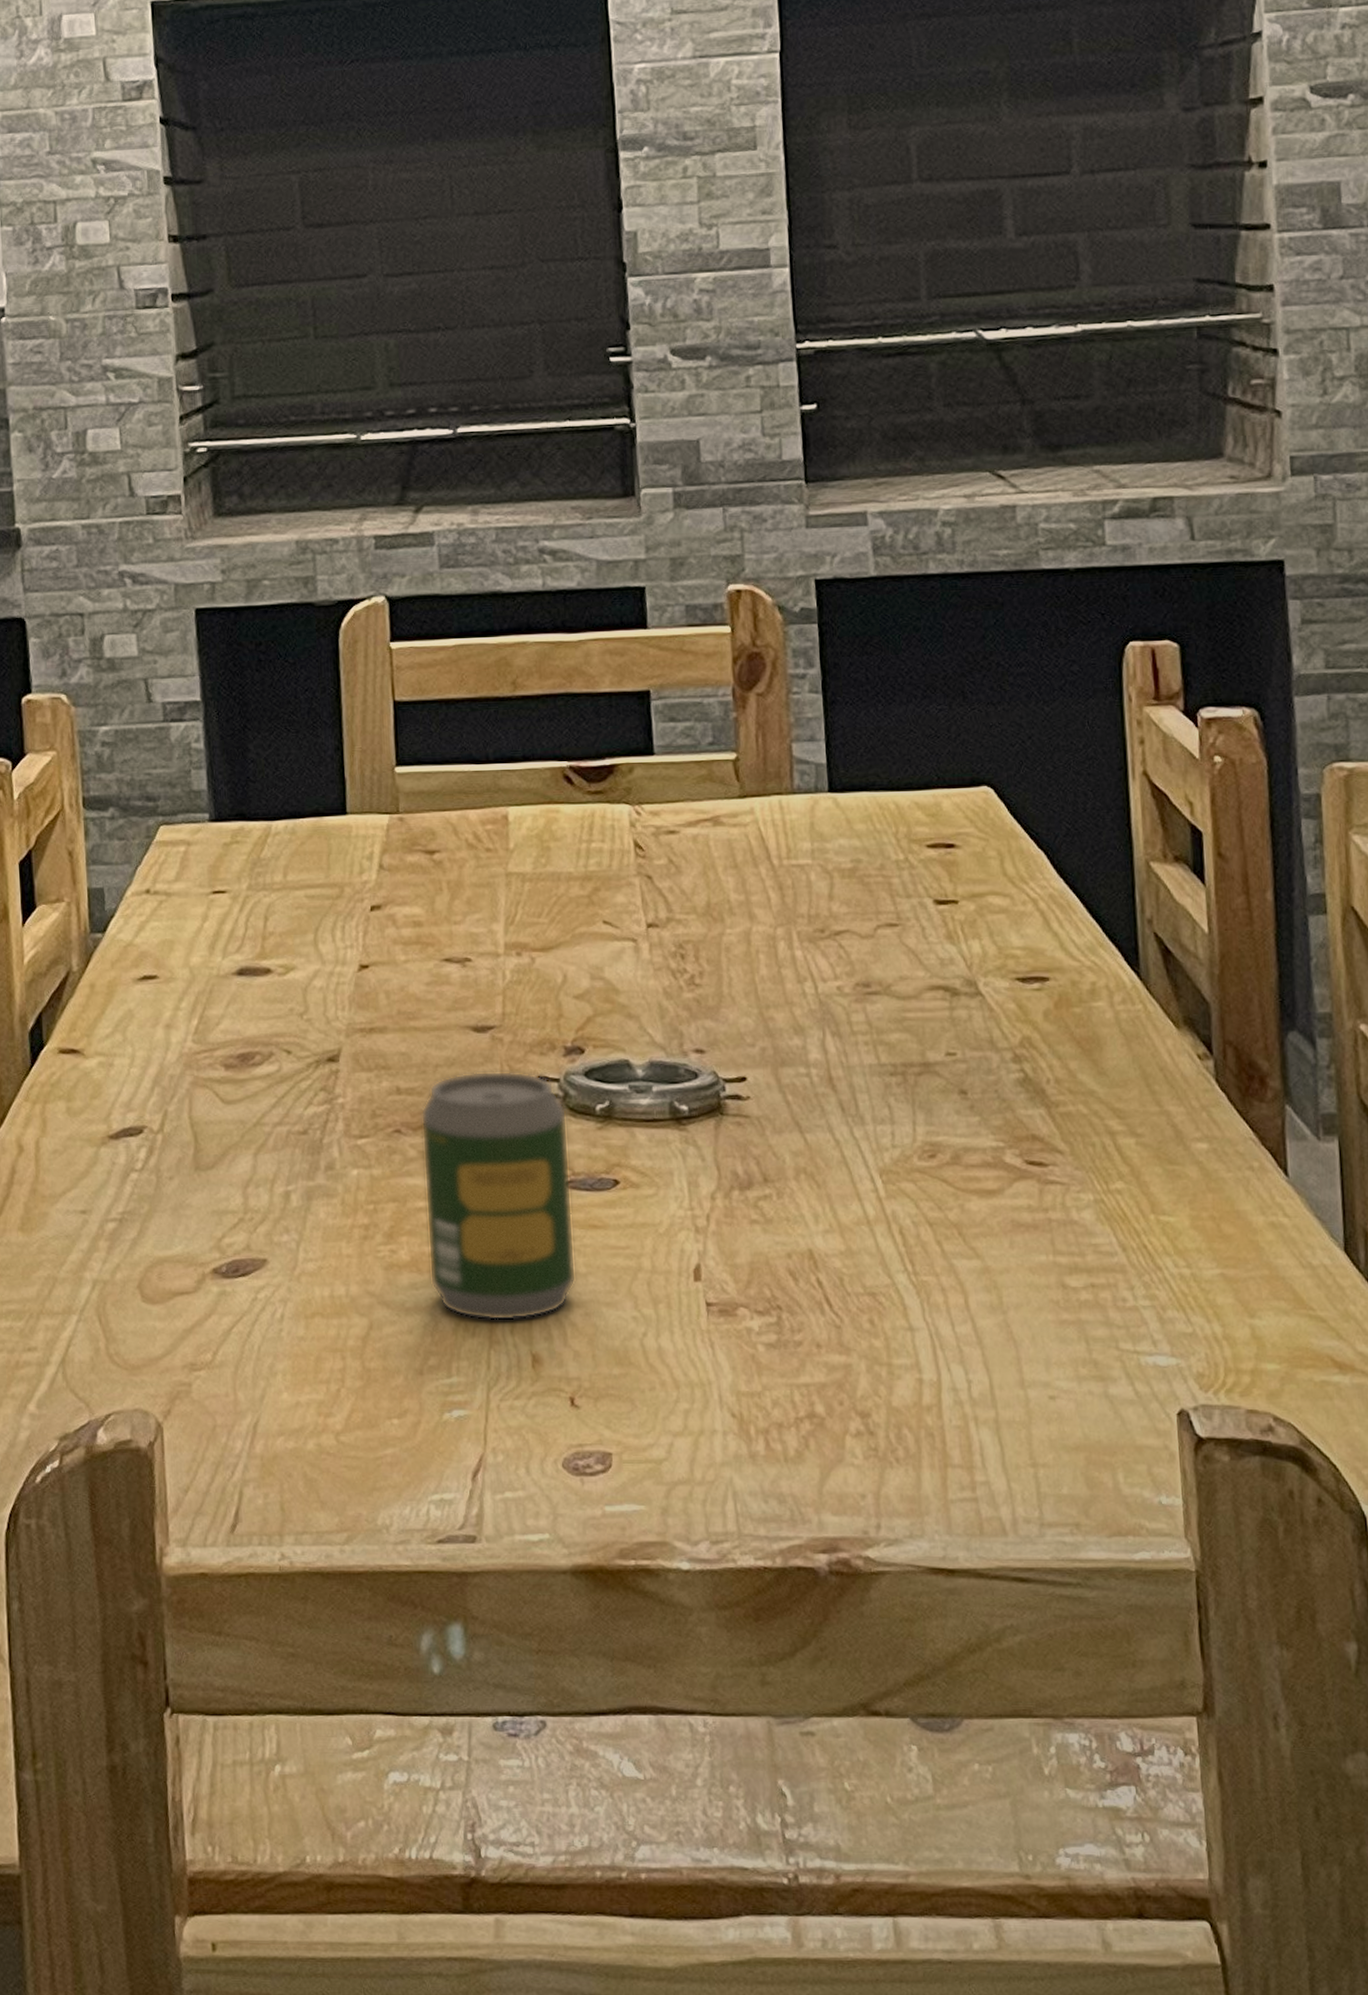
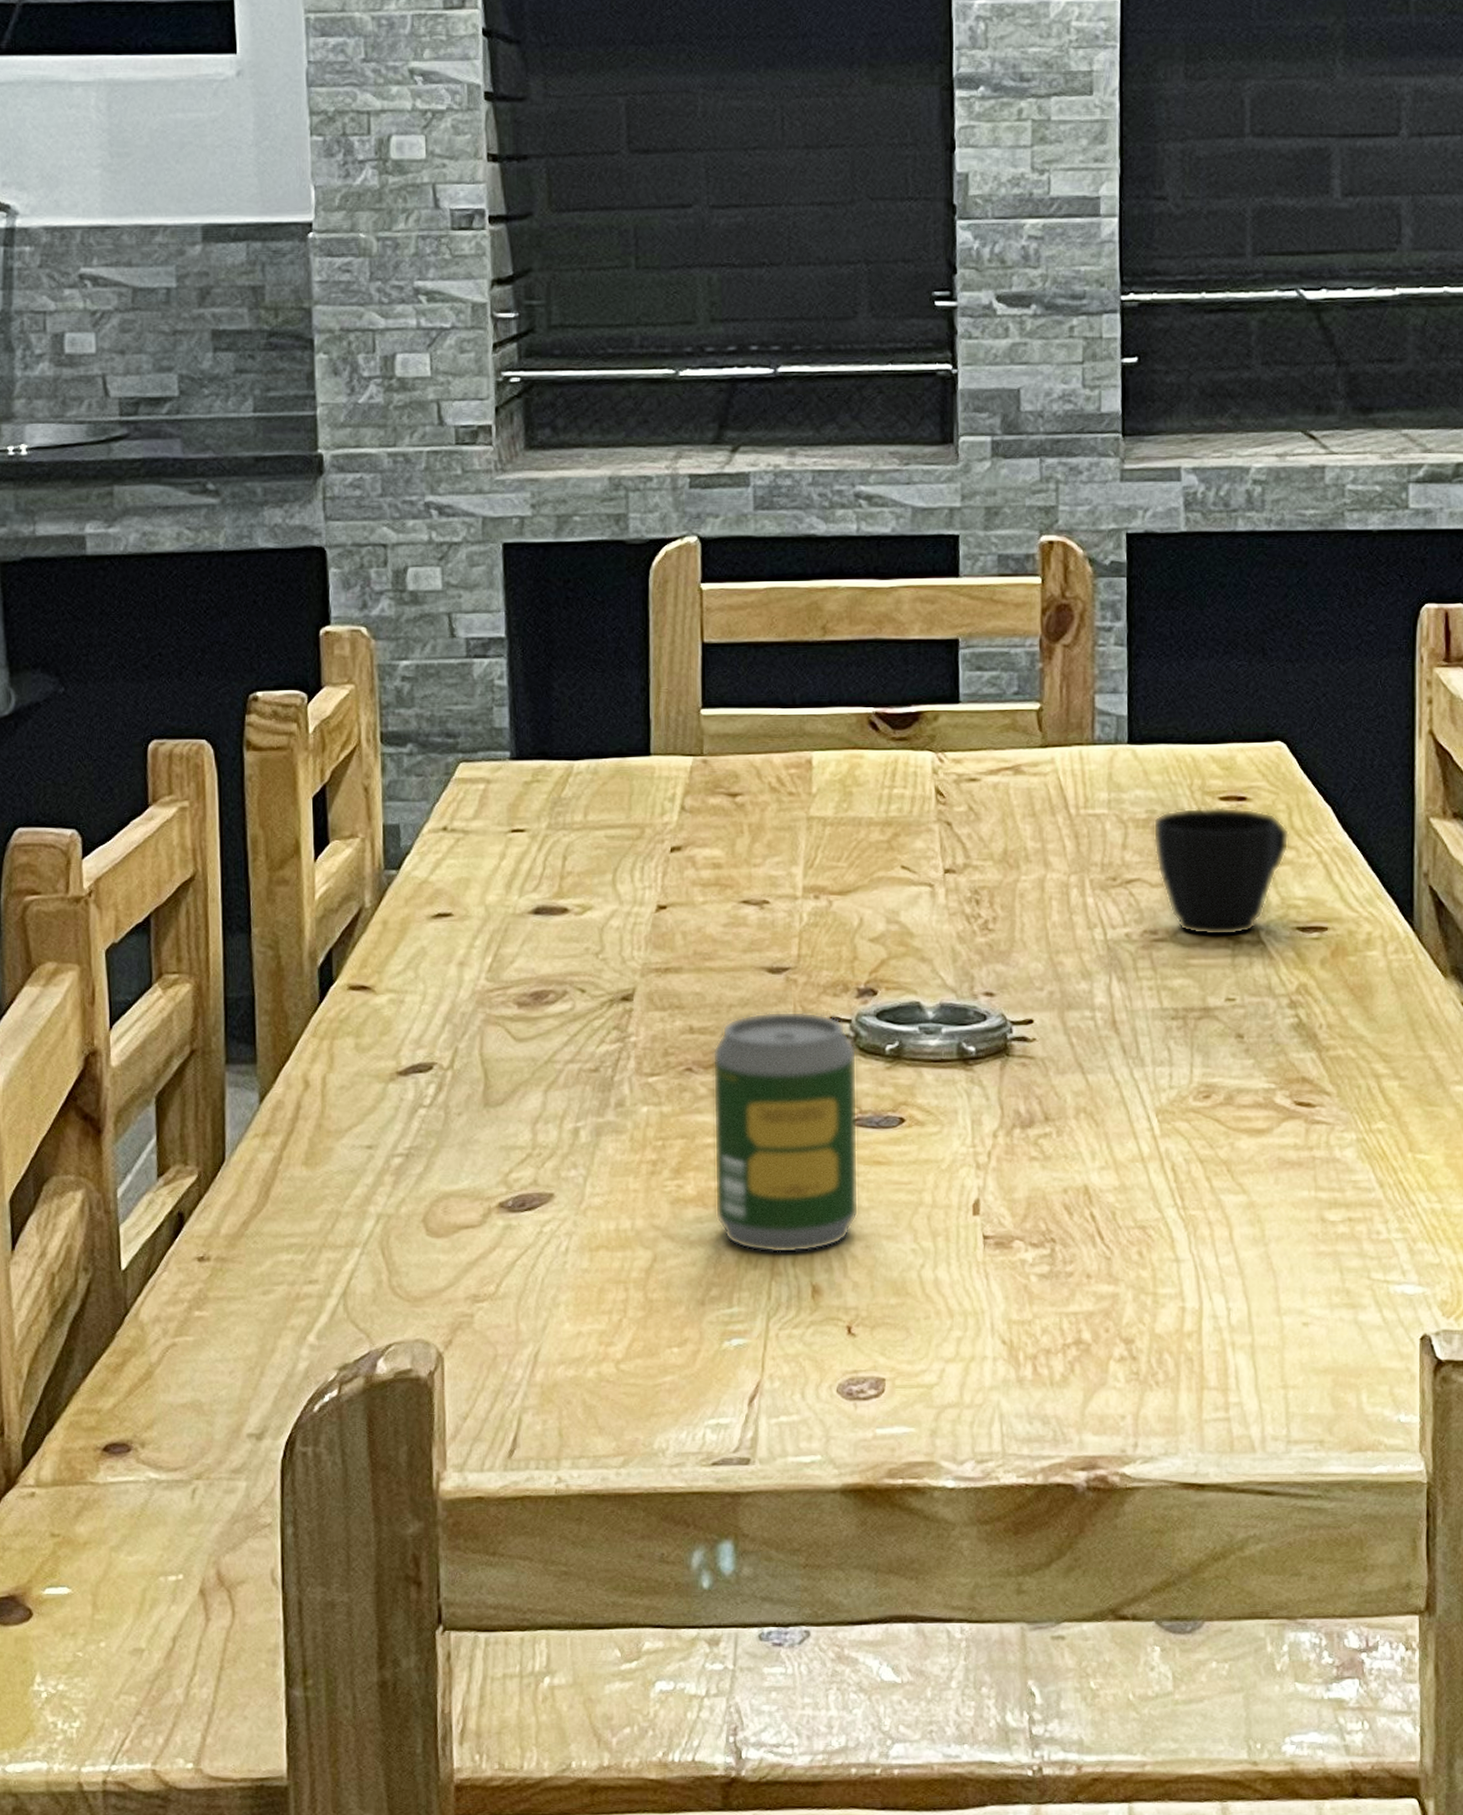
cup: none [859,854,1003,988] -> present [1153,806,1290,936]

